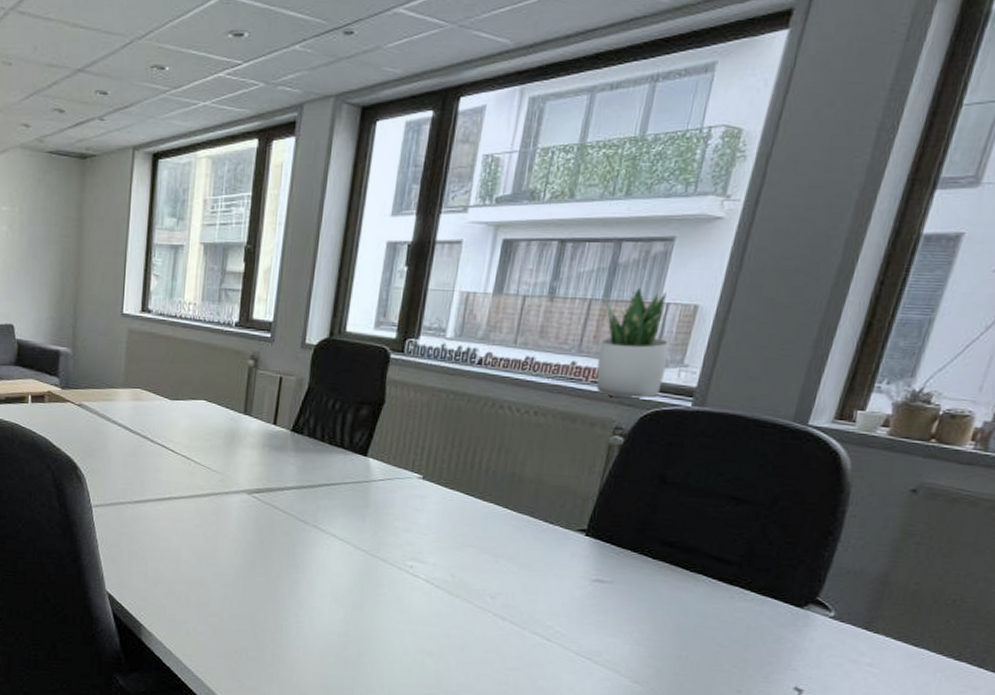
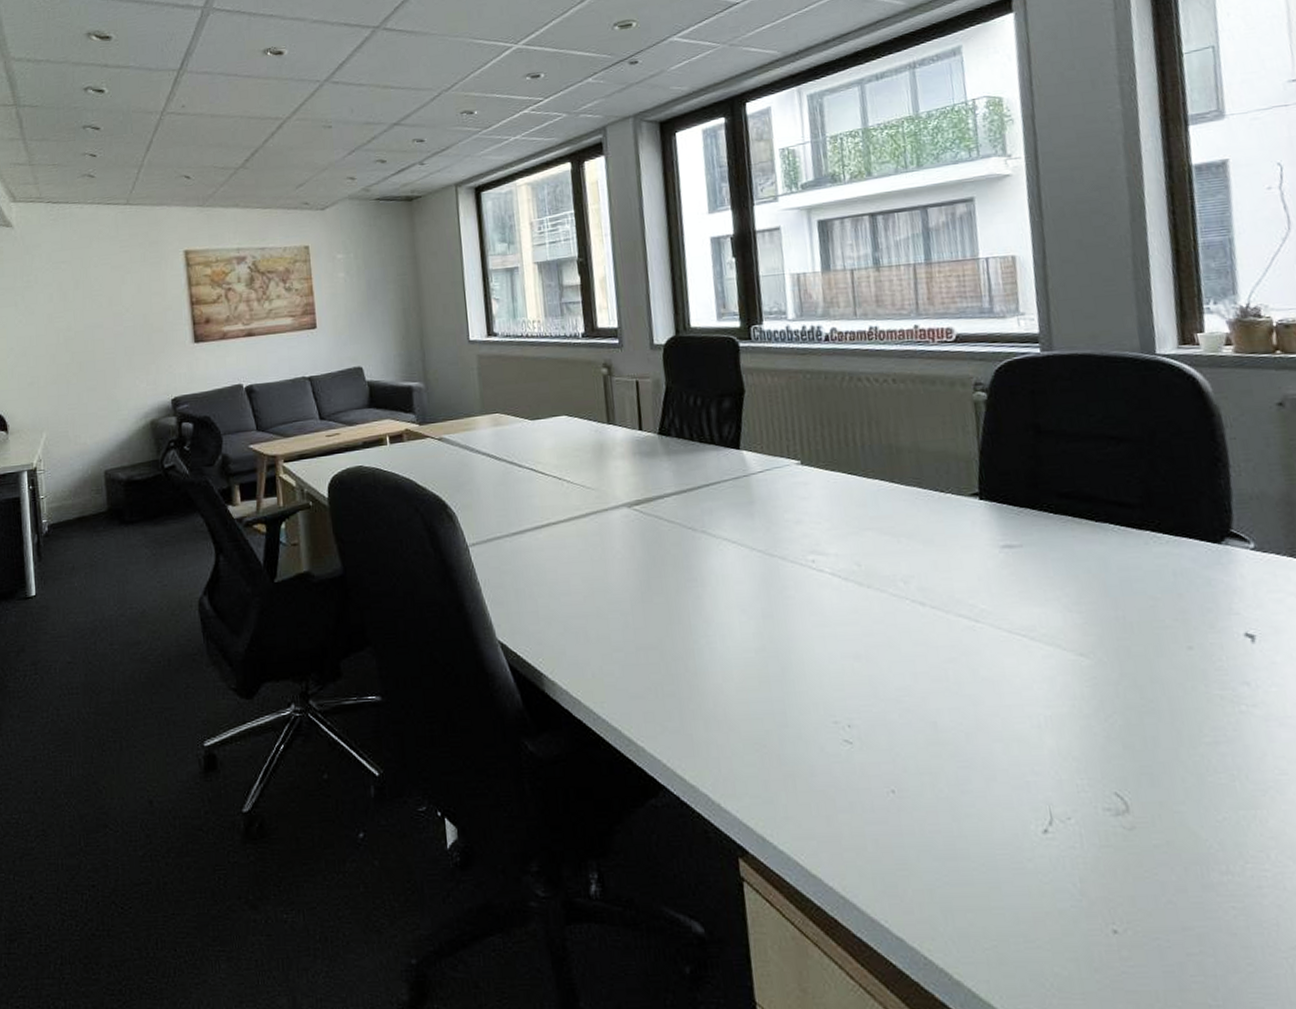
planter: present [596,288,670,399] -> none [923,247,1006,354]

